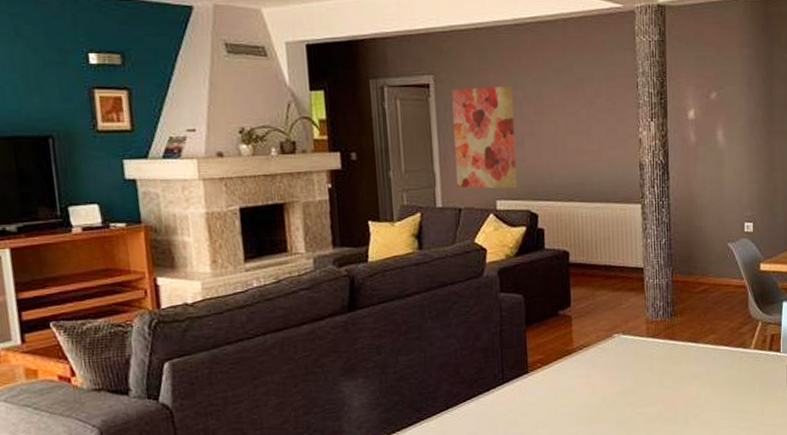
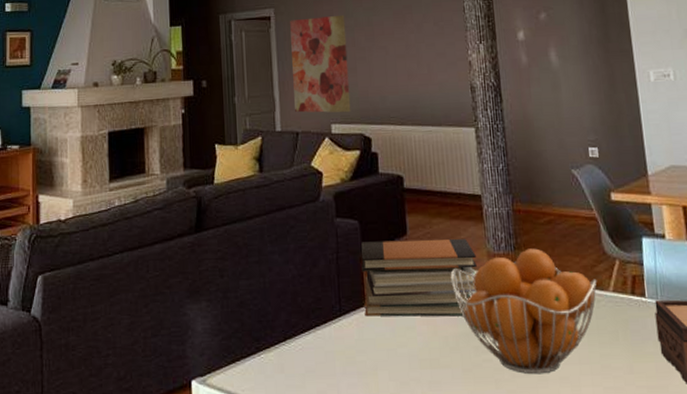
book stack: none [524,308,636,383] -> present [361,238,477,317]
fruit basket: none [610,314,741,422] -> present [450,248,597,375]

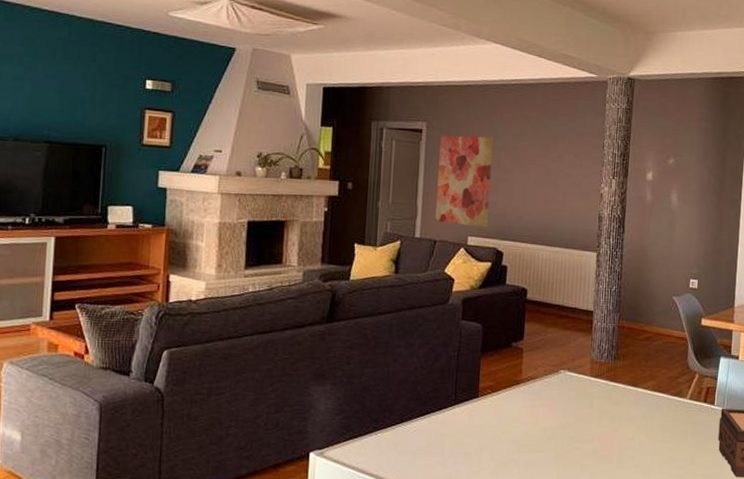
book stack: present [361,238,477,317] -> none [477,343,581,411]
fruit basket: present [450,248,597,375] -> none [556,359,678,462]

